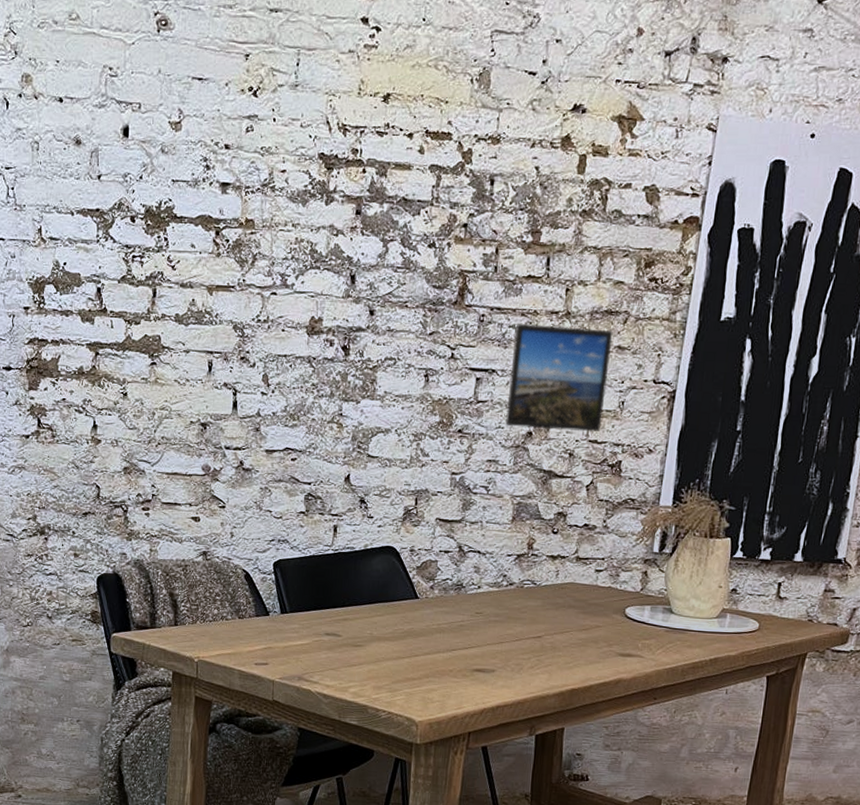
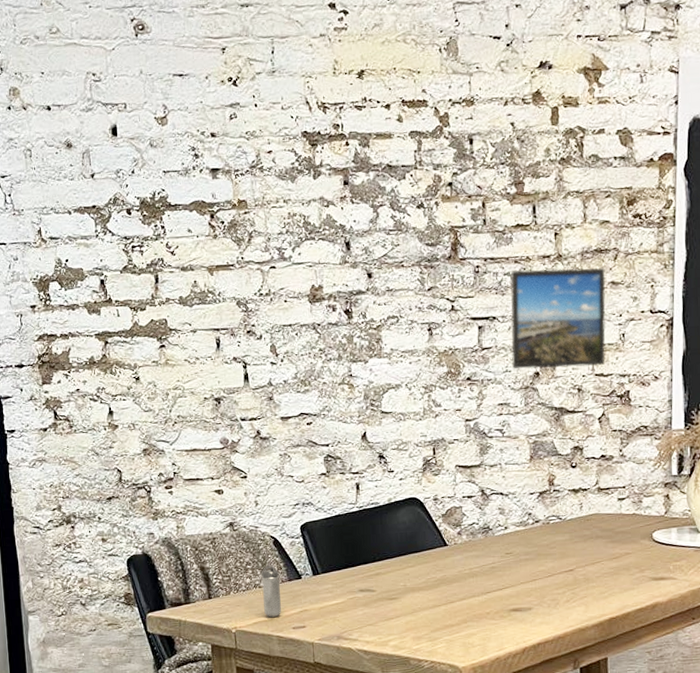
shaker: none [228,598,248,651] -> present [261,565,281,617]

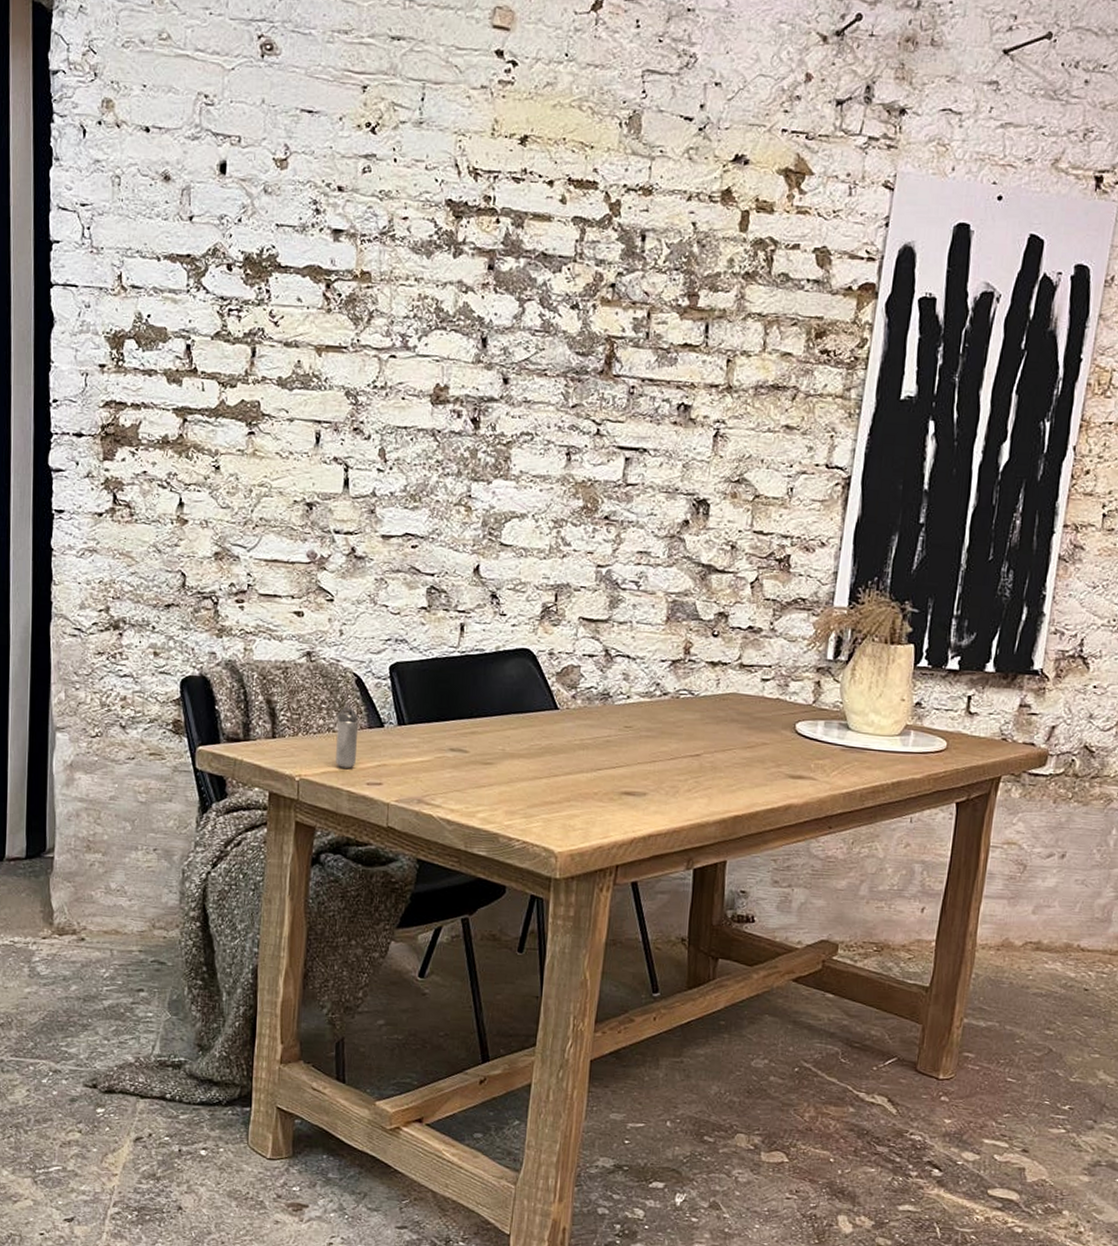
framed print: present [510,267,606,369] -> none [659,397,780,521]

